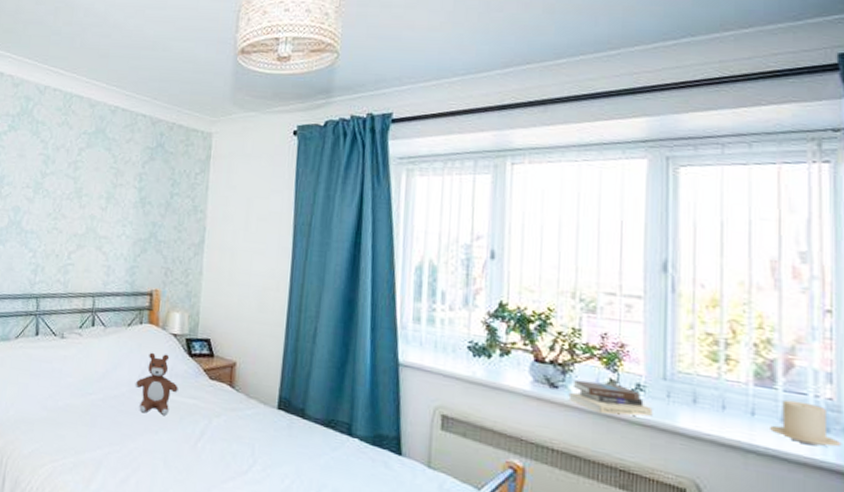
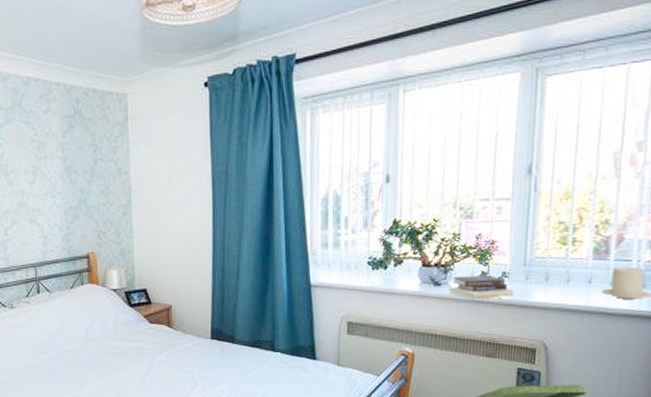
teddy bear: present [135,352,178,415] -> none [84,308,123,361]

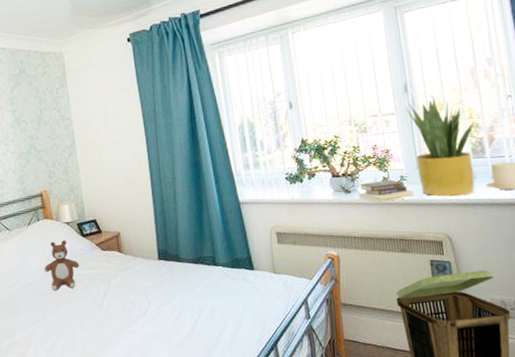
teddy bear: none [84,308,123,361] -> present [44,240,79,291]
planter: none [524,182,607,301] -> present [405,96,476,197]

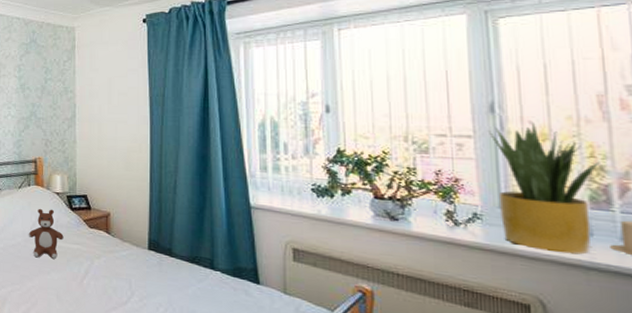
books: present [358,180,414,204] -> none [408,212,491,242]

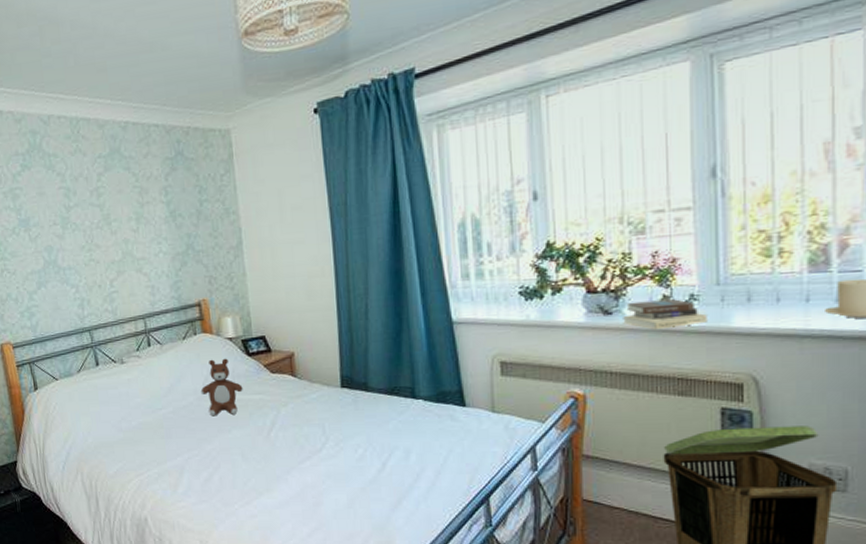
books: none [408,212,491,242] -> present [623,299,707,330]
planter: present [489,122,600,255] -> none [710,183,822,325]

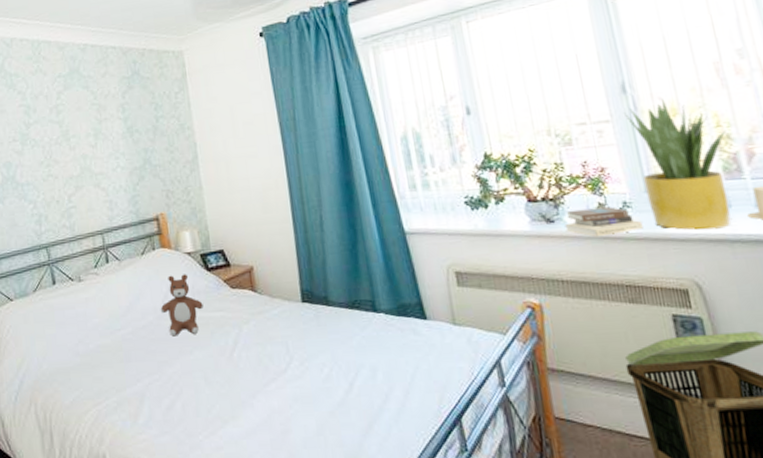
planter: none [710,183,822,325] -> present [624,98,732,231]

